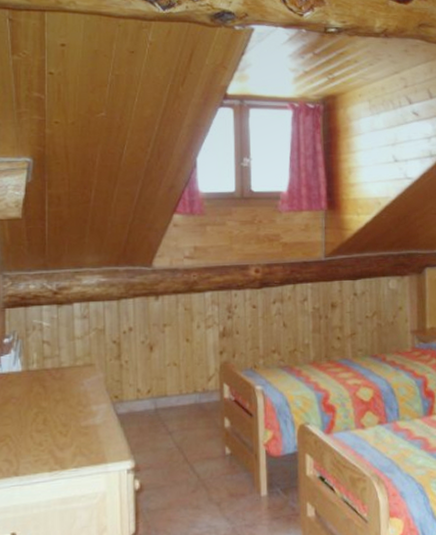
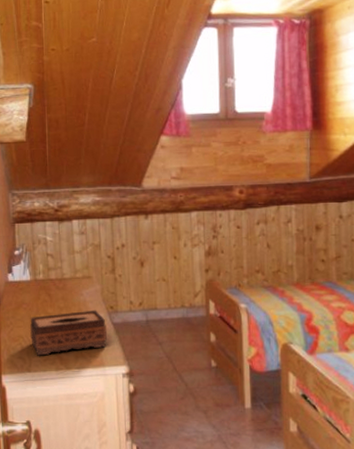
tissue box: none [20,400,110,457] -> present [30,310,107,356]

